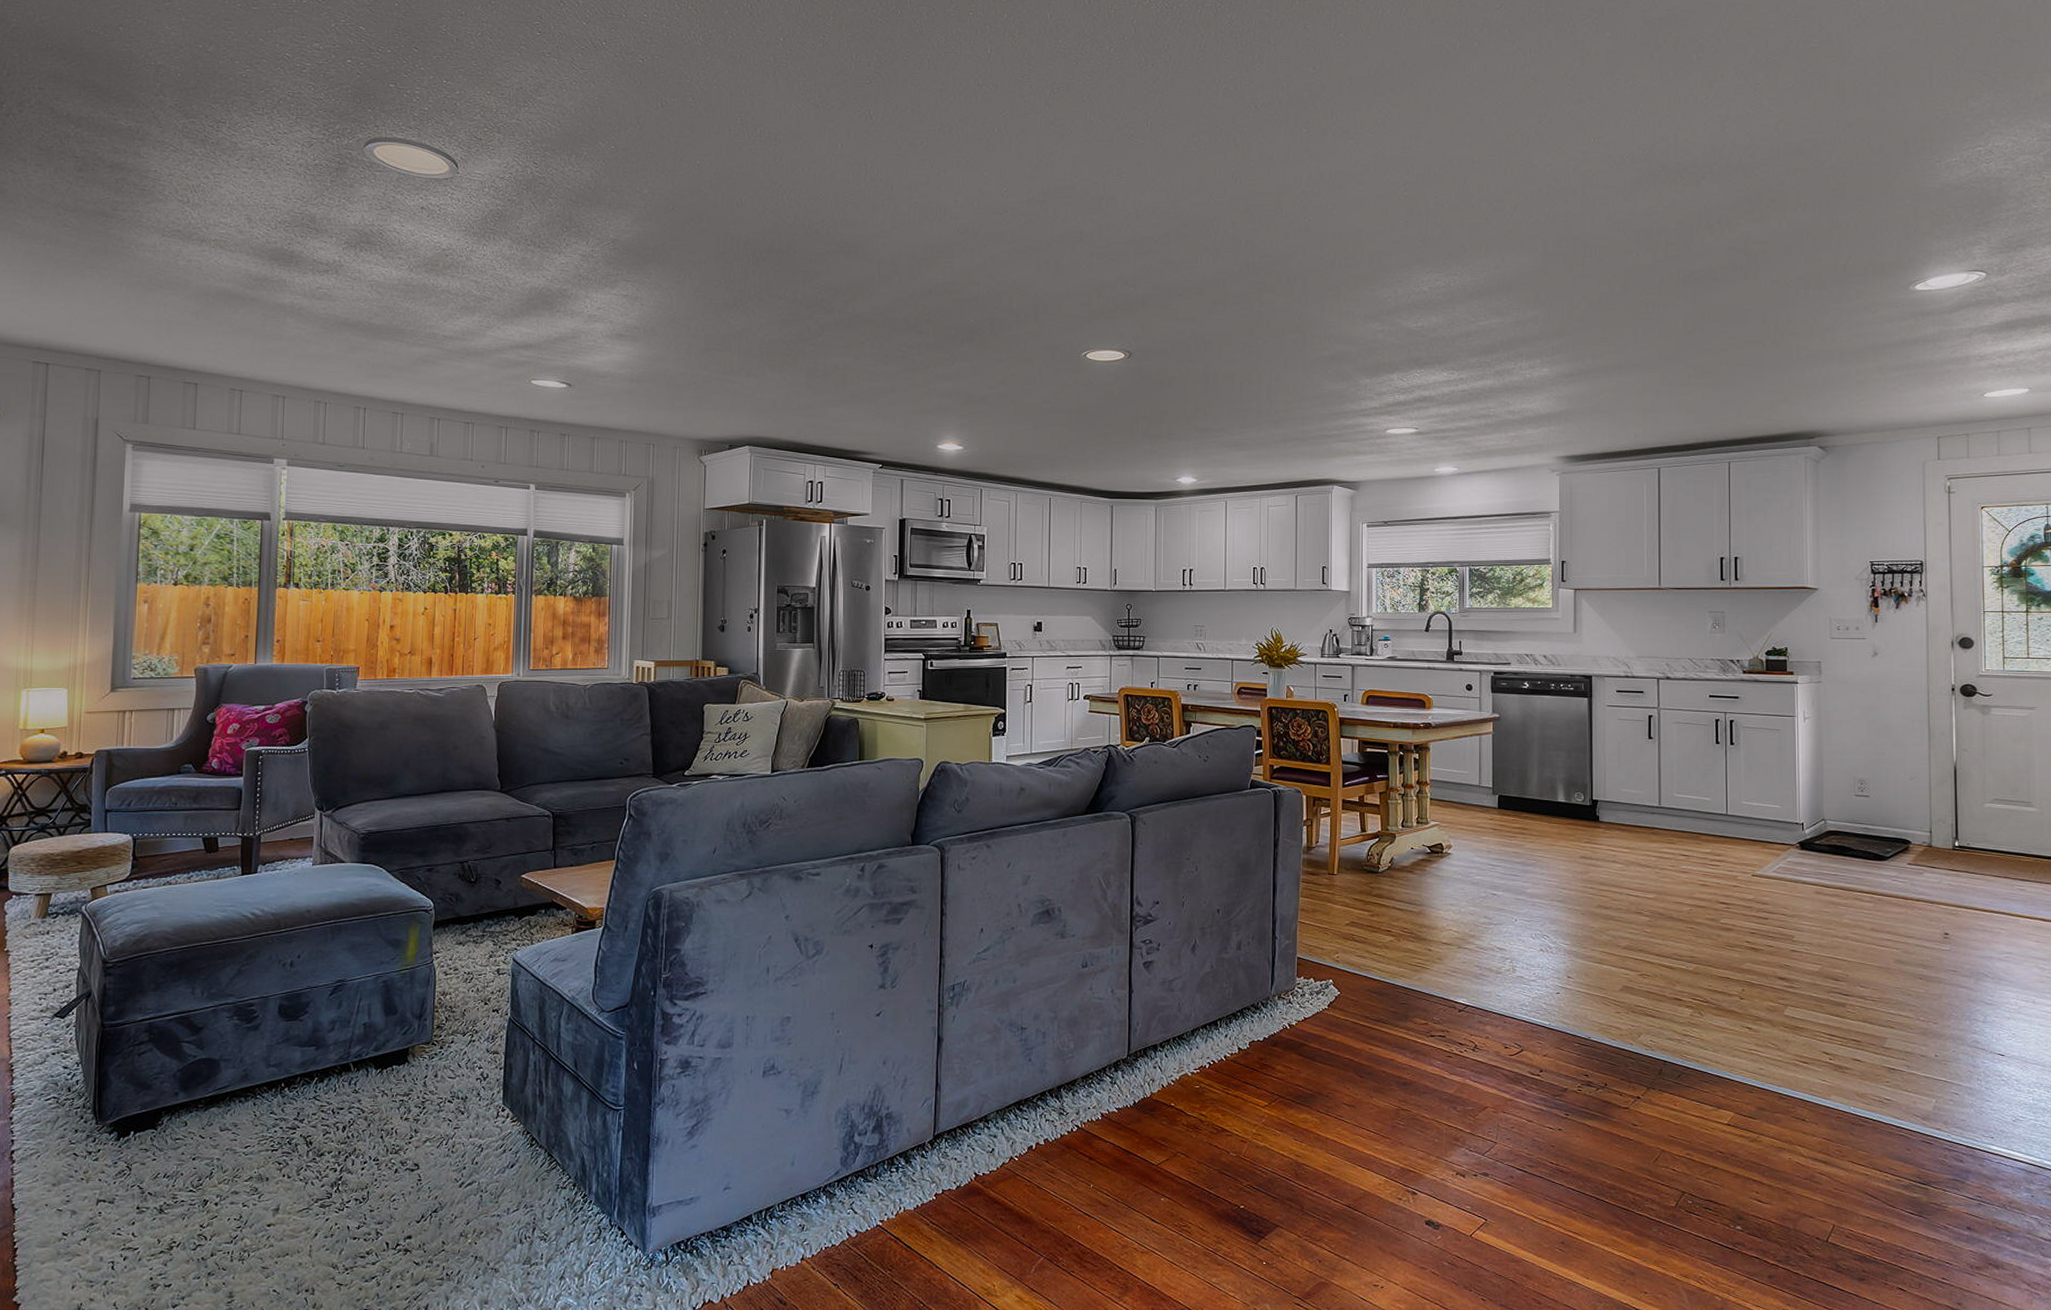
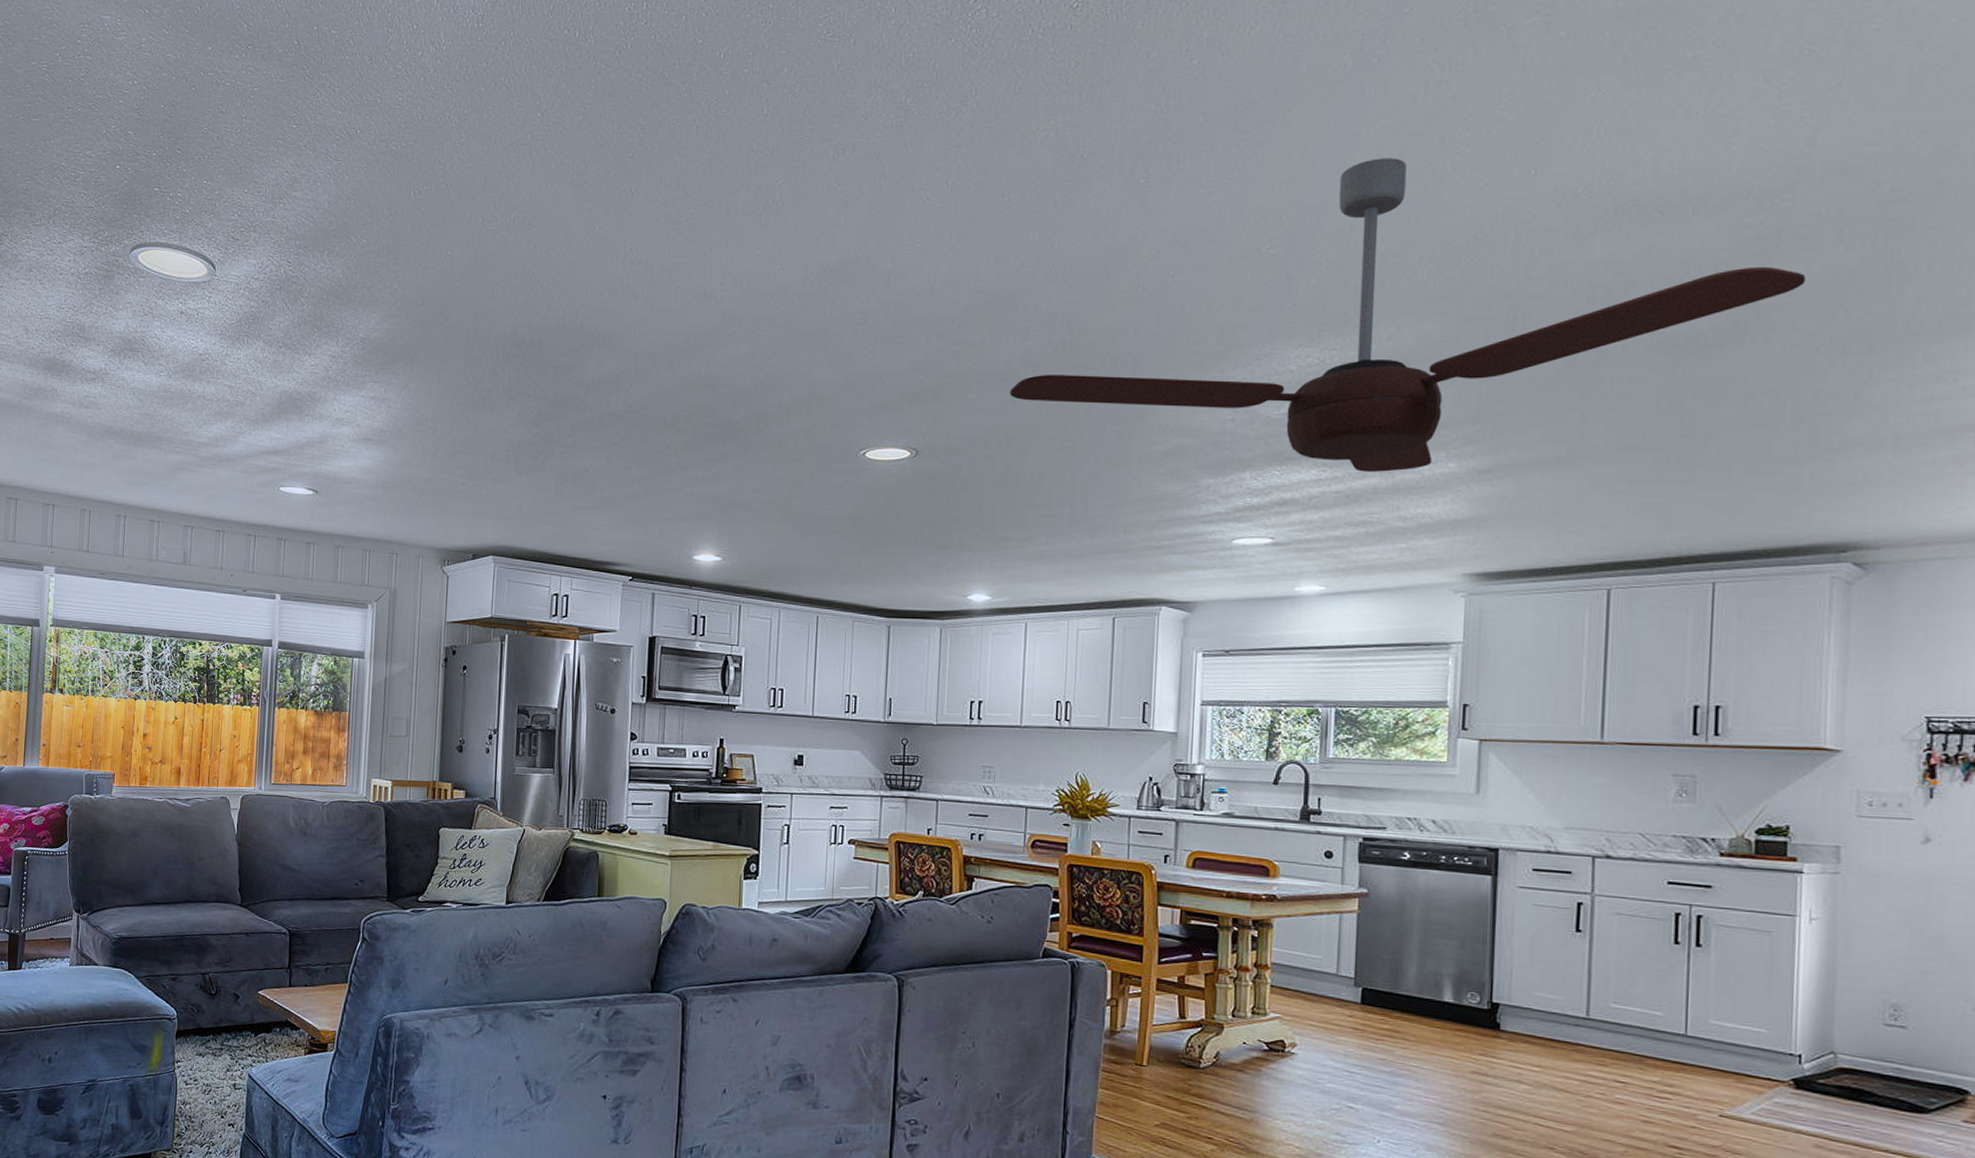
ceiling fan: none [1205,122,1778,375] -> present [1010,158,1806,472]

